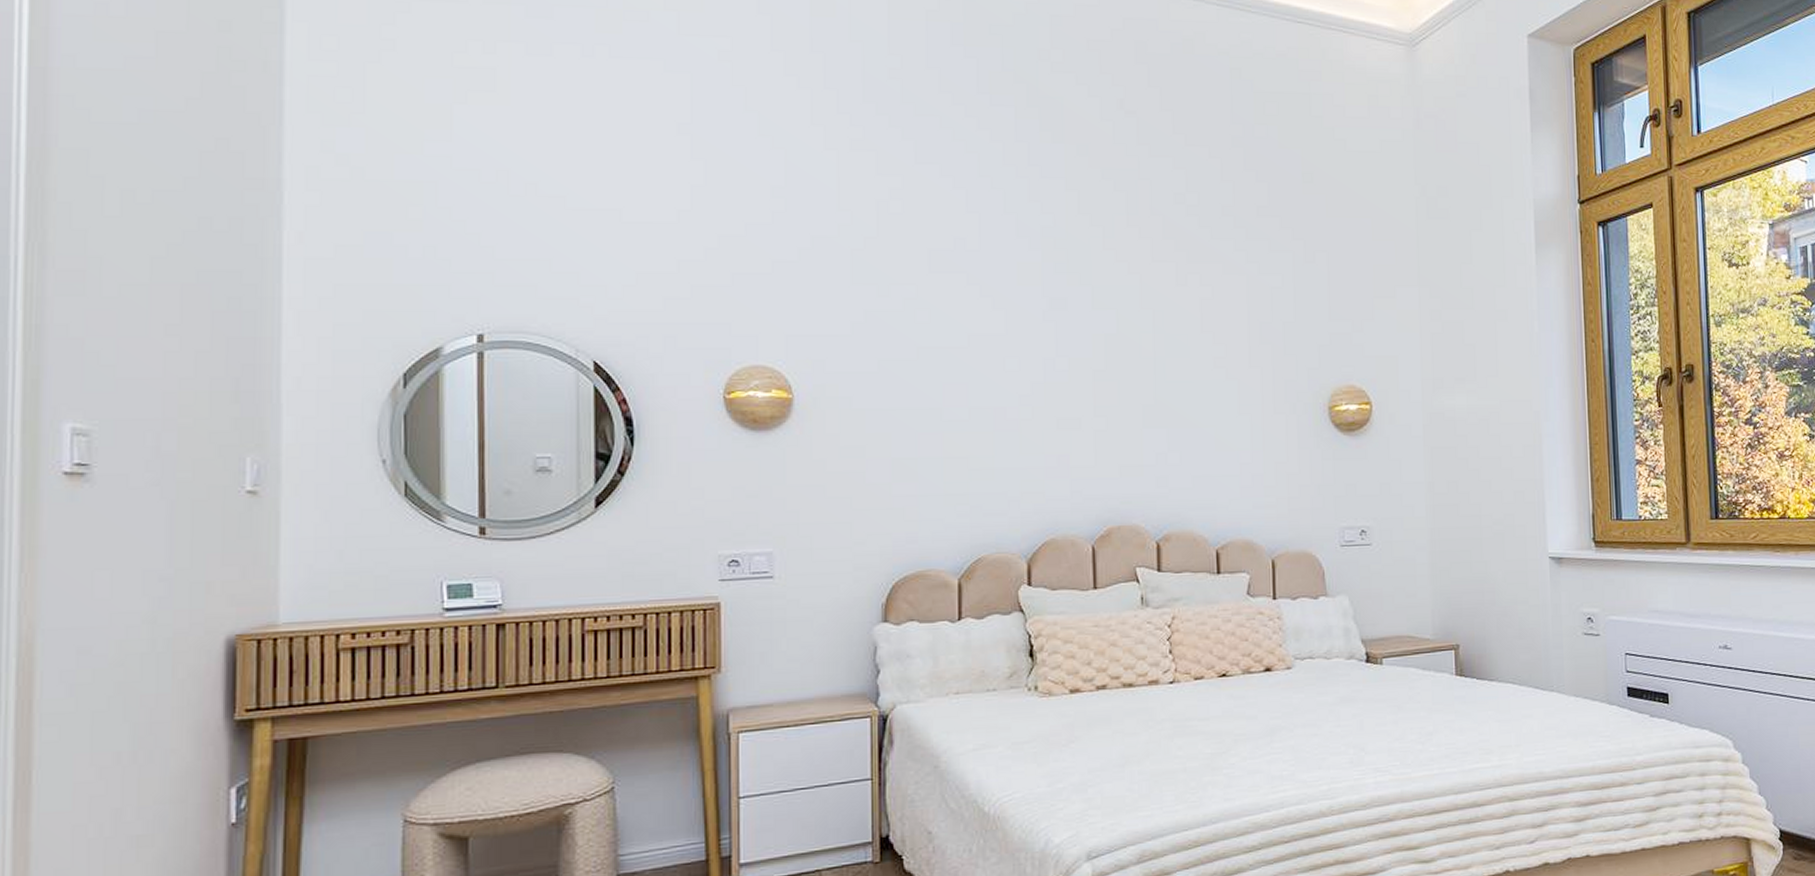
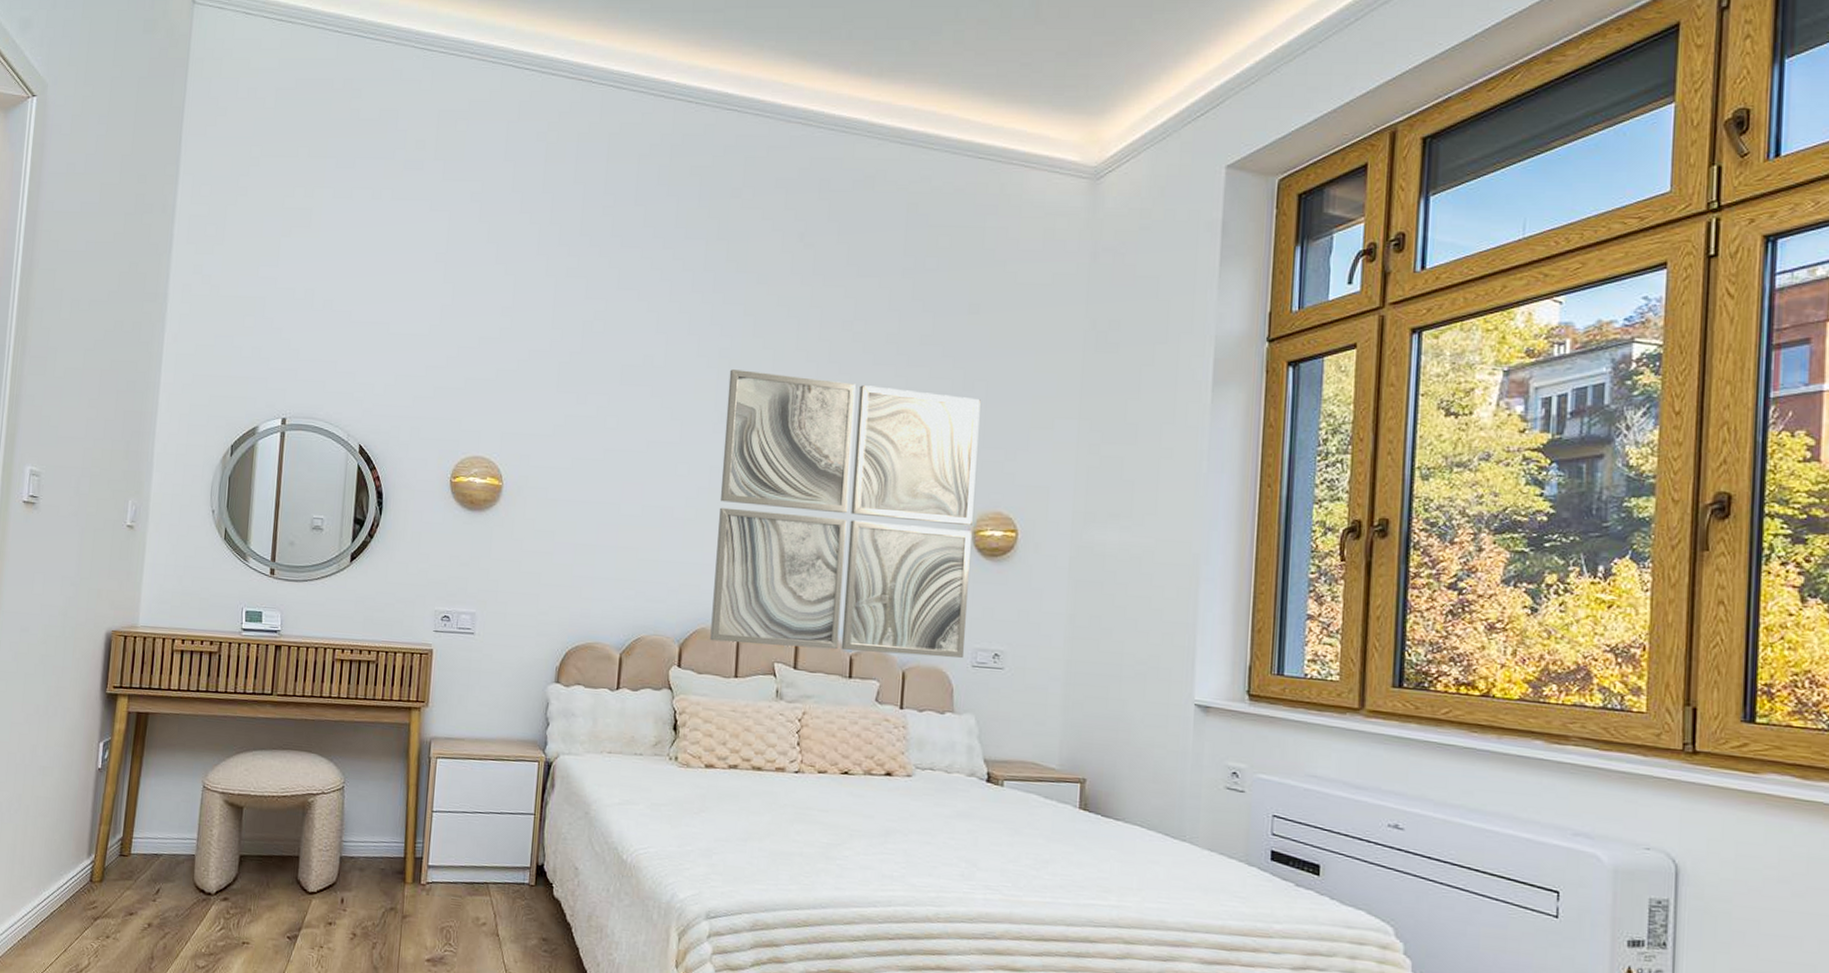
wall art: none [1055,250,1332,552] -> present [710,369,981,658]

